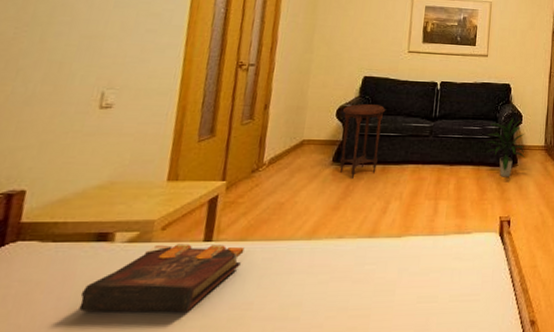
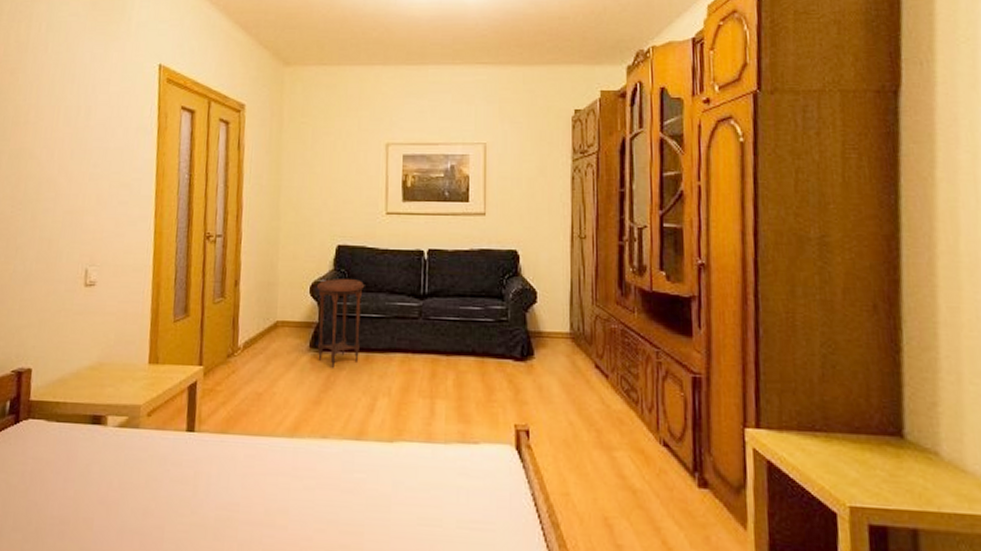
book: present [79,244,245,313] -> none [82,432,226,507]
indoor plant: present [486,119,525,177] -> none [491,296,544,374]

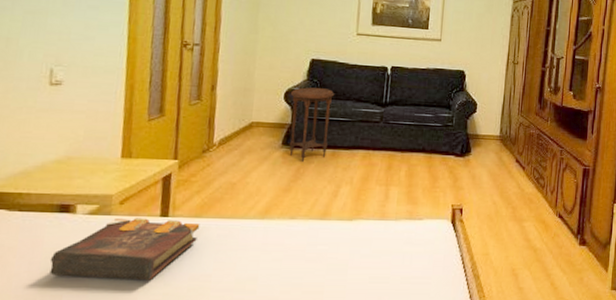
book: none [82,432,226,507] -> present [49,218,200,281]

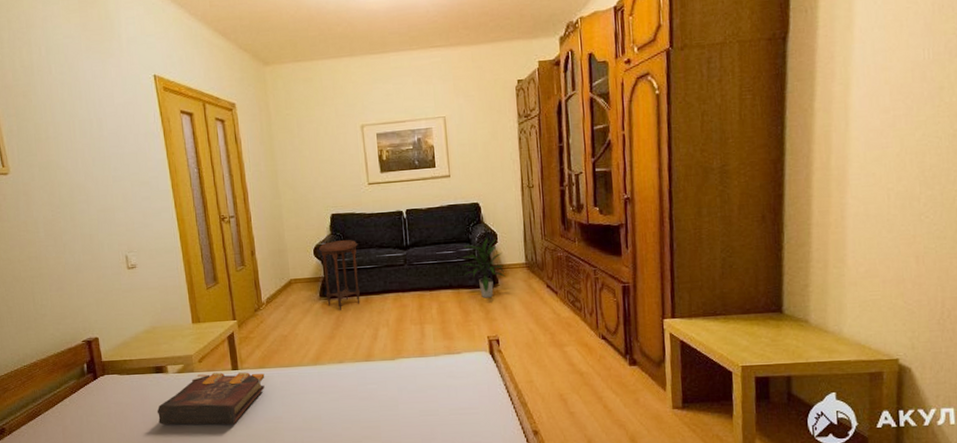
indoor plant: none [438,107,480,166] -> present [462,239,506,298]

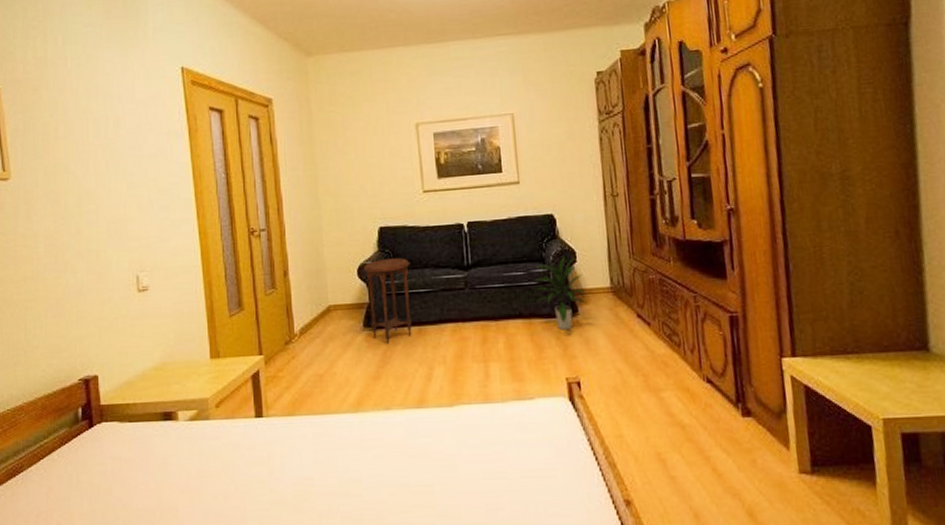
book: present [157,372,265,425] -> none [162,420,295,488]

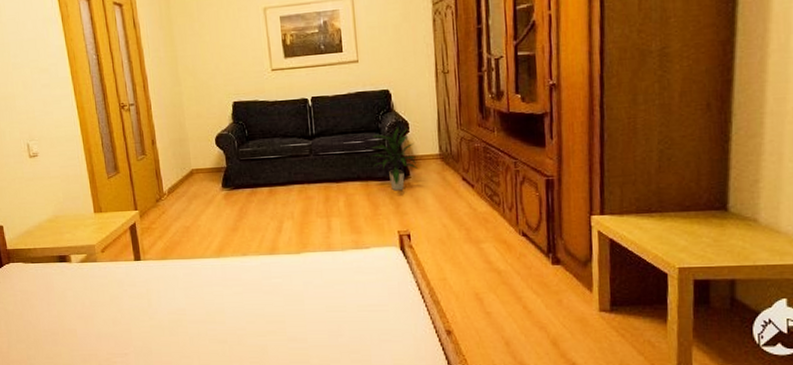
side table: present [363,258,412,345] -> none [220,129,264,203]

